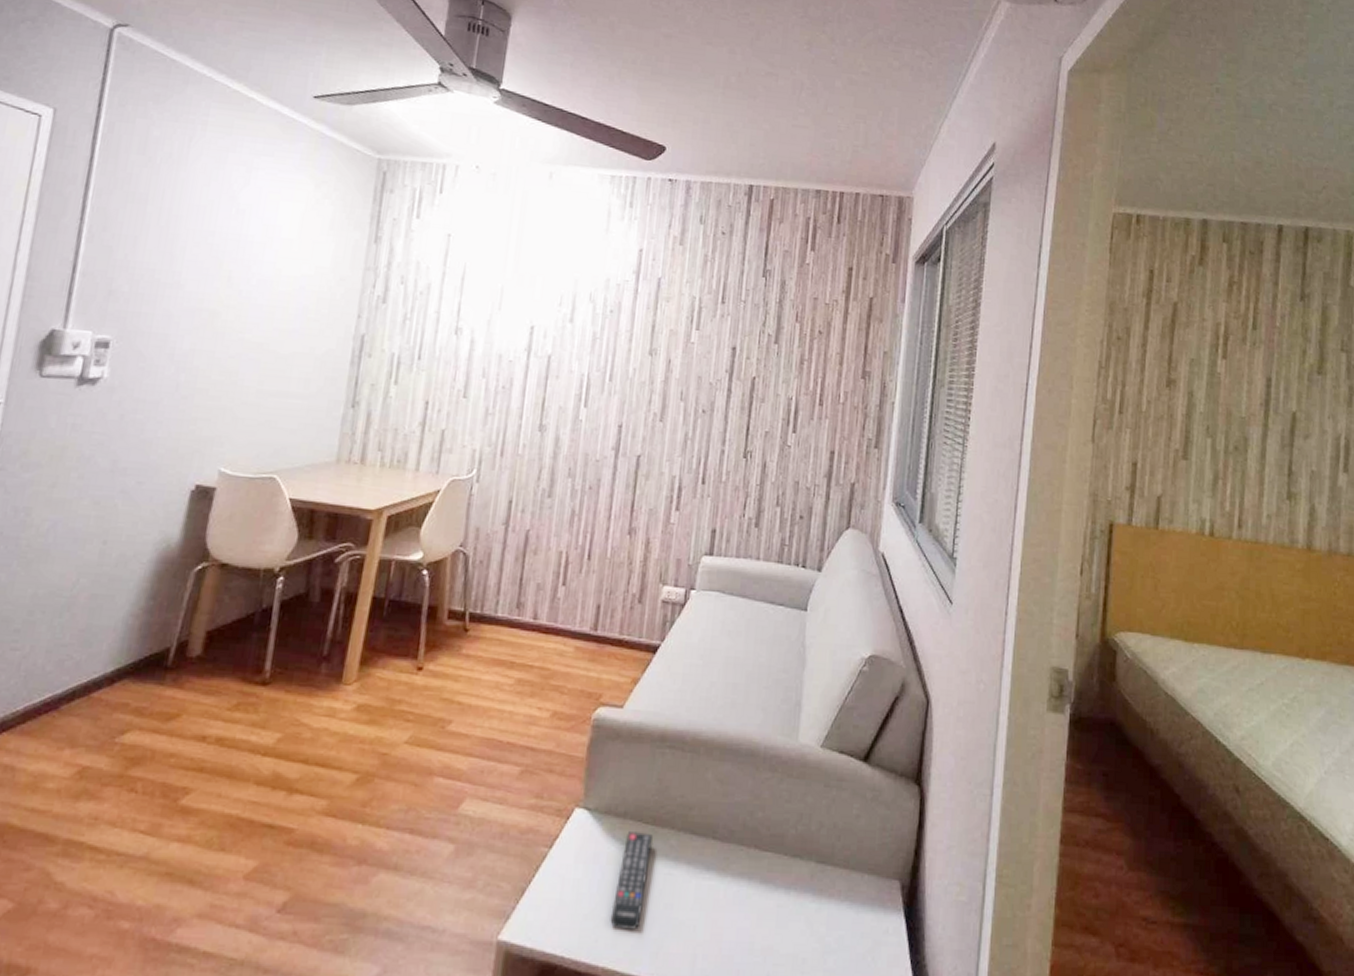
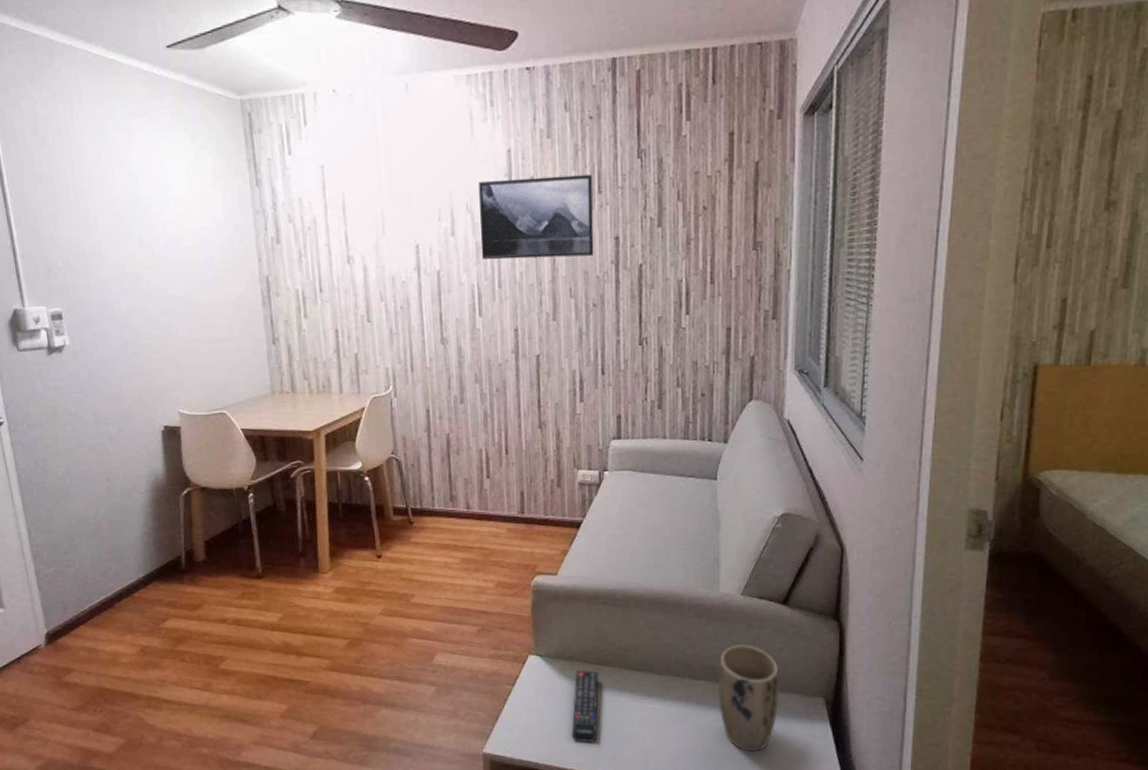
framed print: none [596,274,719,362] -> present [479,174,594,260]
plant pot: none [784,808,854,949] -> present [717,645,779,752]

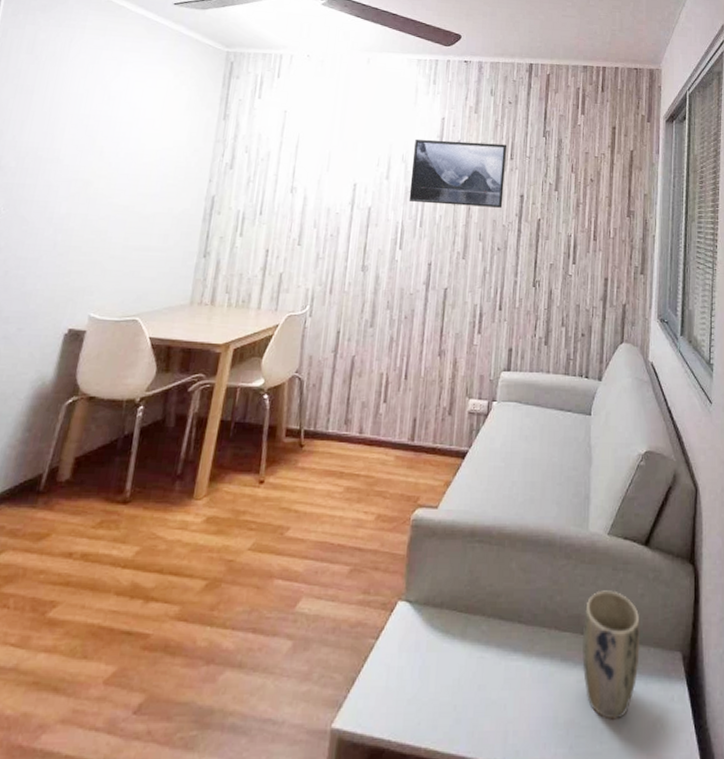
remote control: present [571,671,599,742] -> none [430,620,466,712]

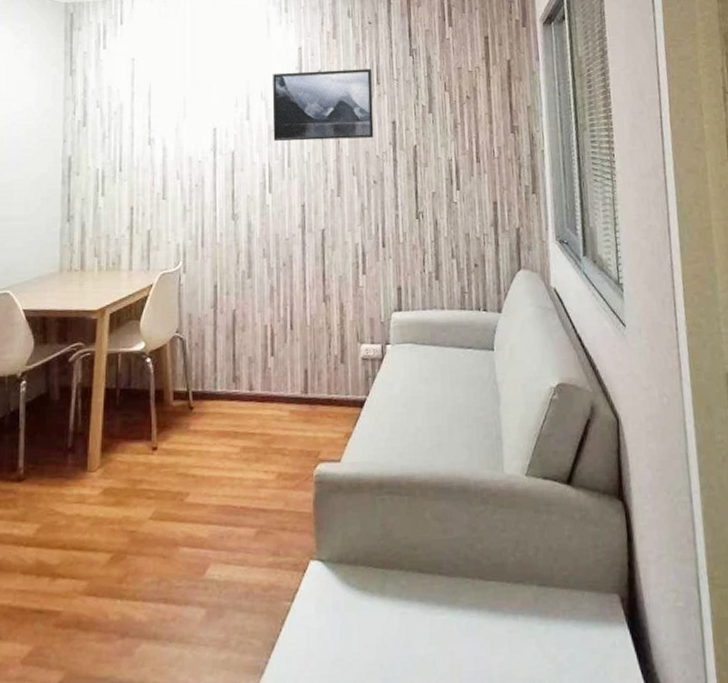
plant pot: present [582,590,640,720] -> none [509,534,574,670]

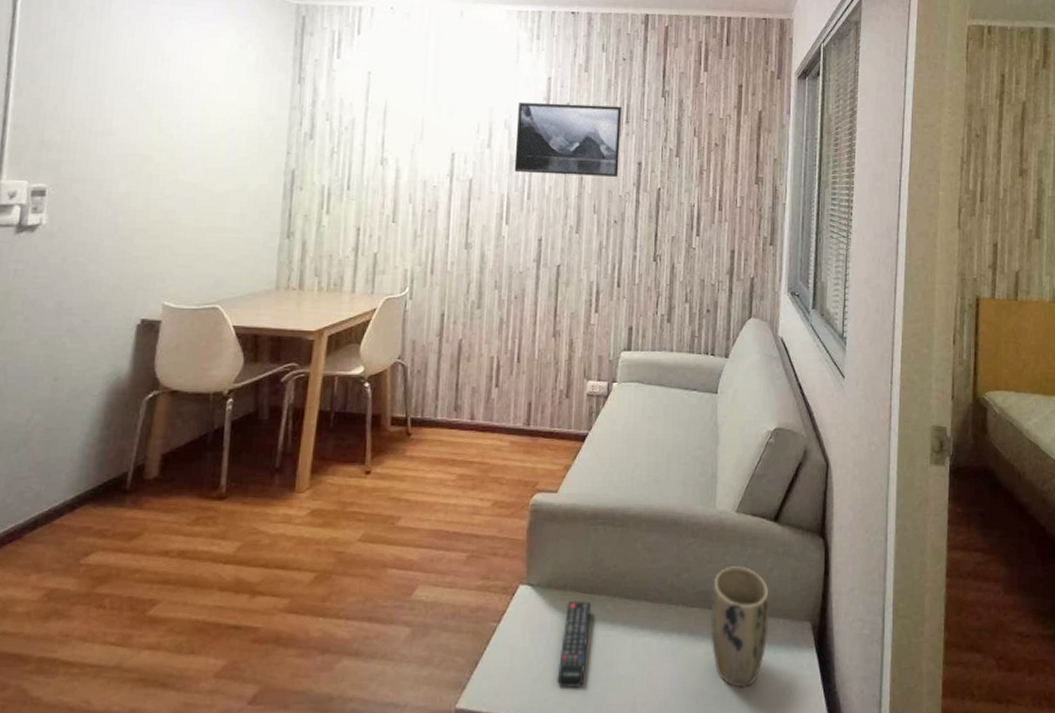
remote control: none [355,576,385,672] -> present [557,601,591,688]
plant pot: none [509,534,574,670] -> present [710,566,769,688]

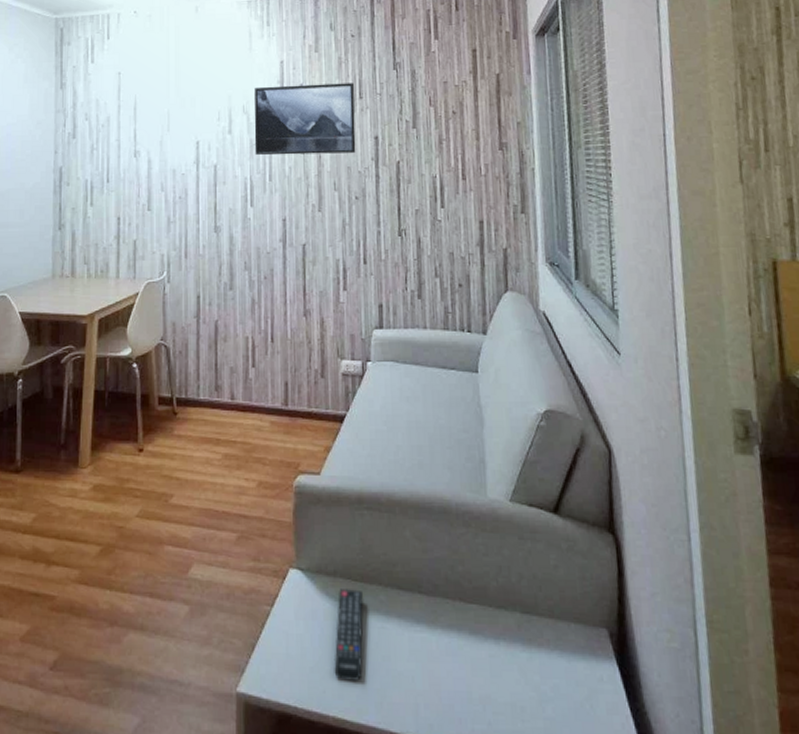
plant pot: present [710,566,769,688] -> none [490,561,559,698]

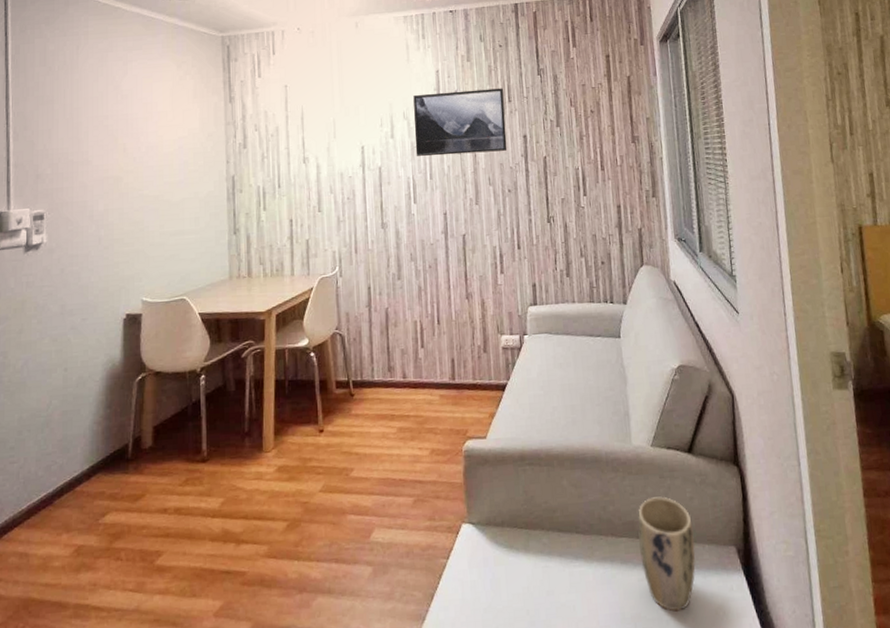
remote control: present [334,589,363,681] -> none [504,535,530,617]
plant pot: none [490,561,559,698] -> present [638,496,696,612]

